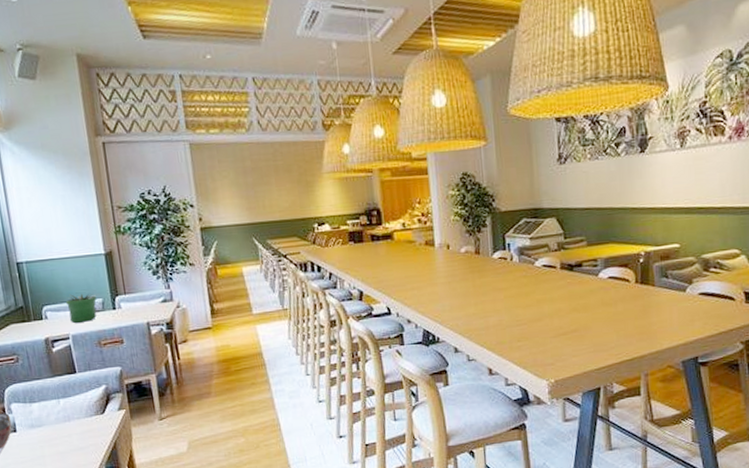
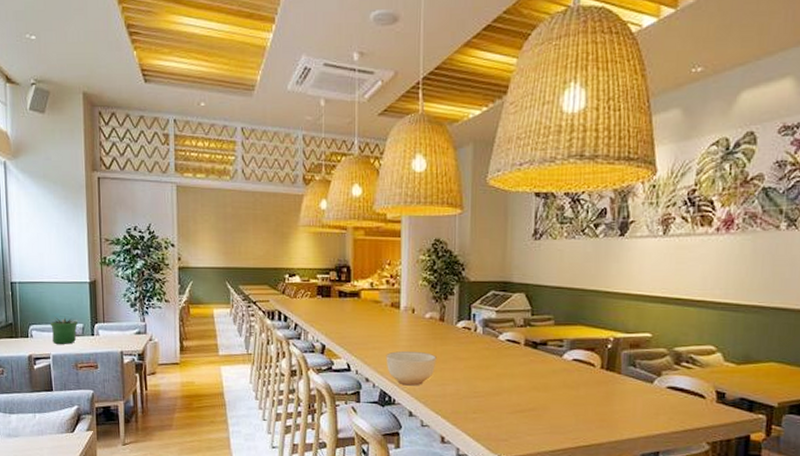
bowl: none [425,286,477,322] -> present [386,350,437,386]

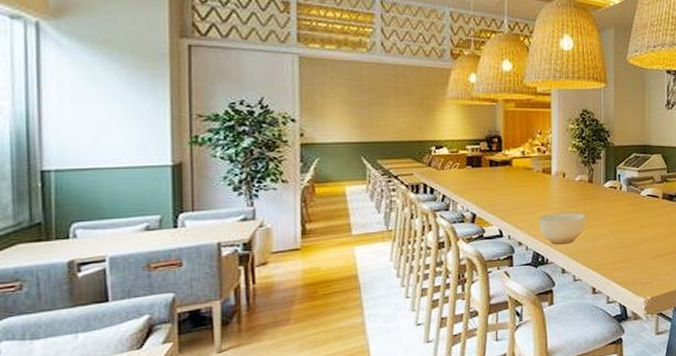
planter: present [51,317,81,344] -> none [108,209,157,243]

